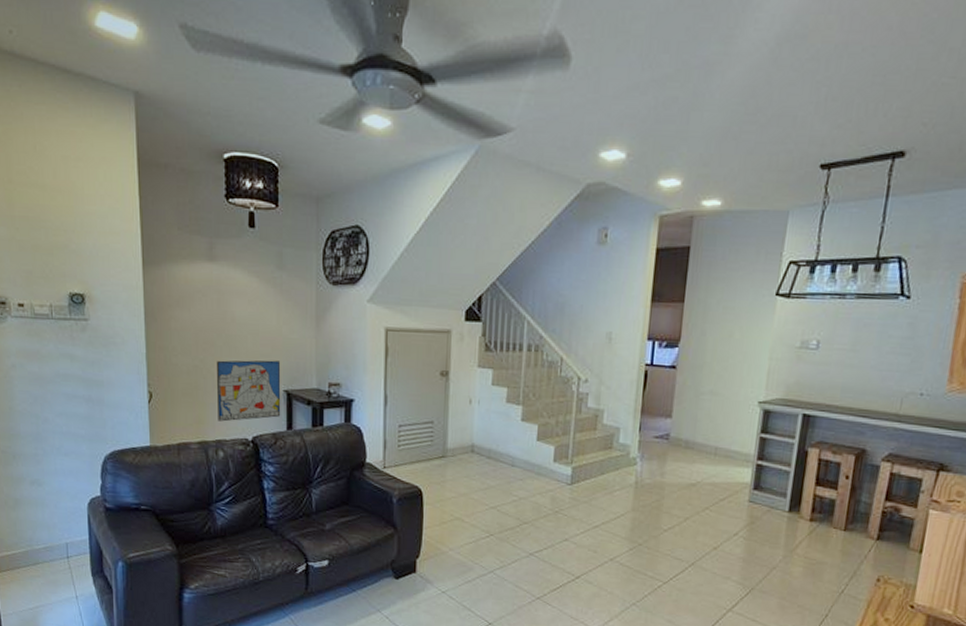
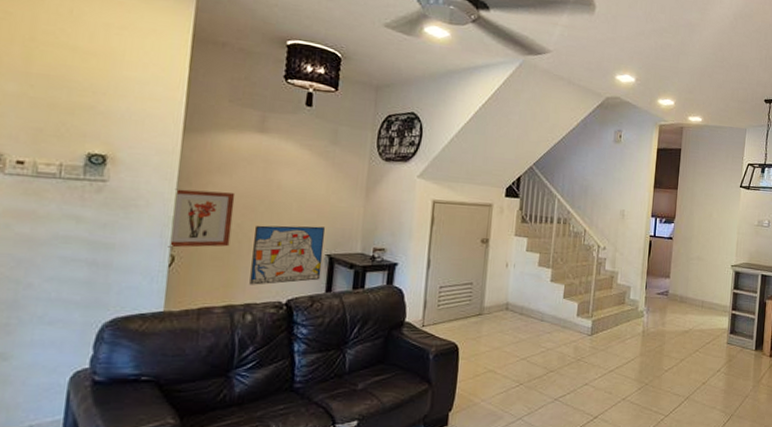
wall art: none [143,325,196,384] -> present [168,188,236,248]

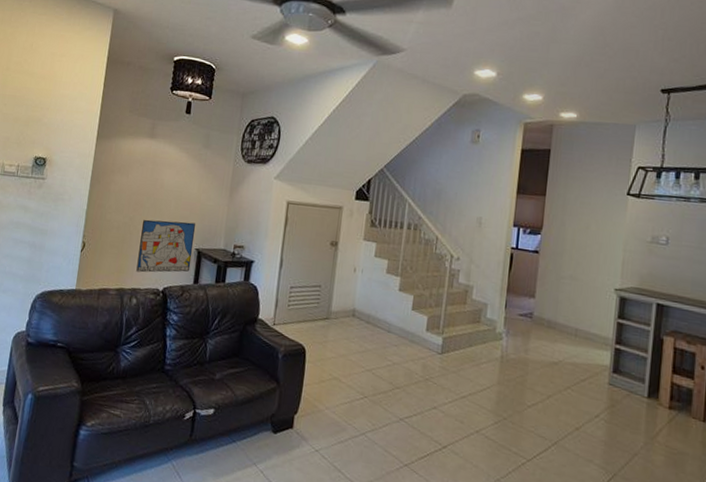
wall art: present [168,188,236,248] -> none [81,186,130,237]

